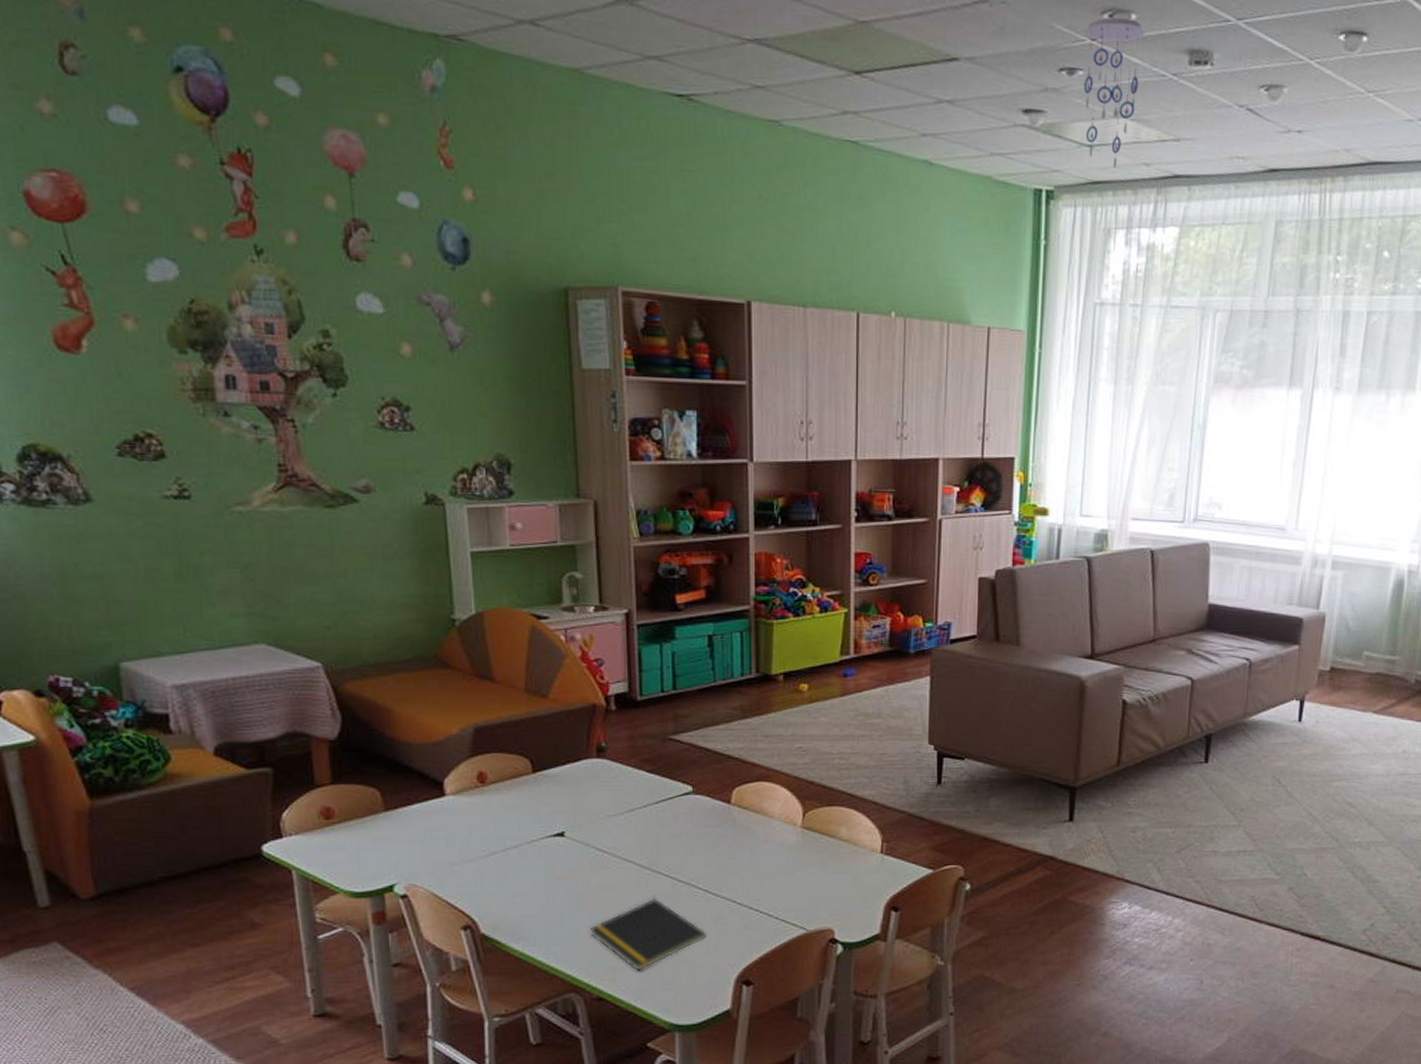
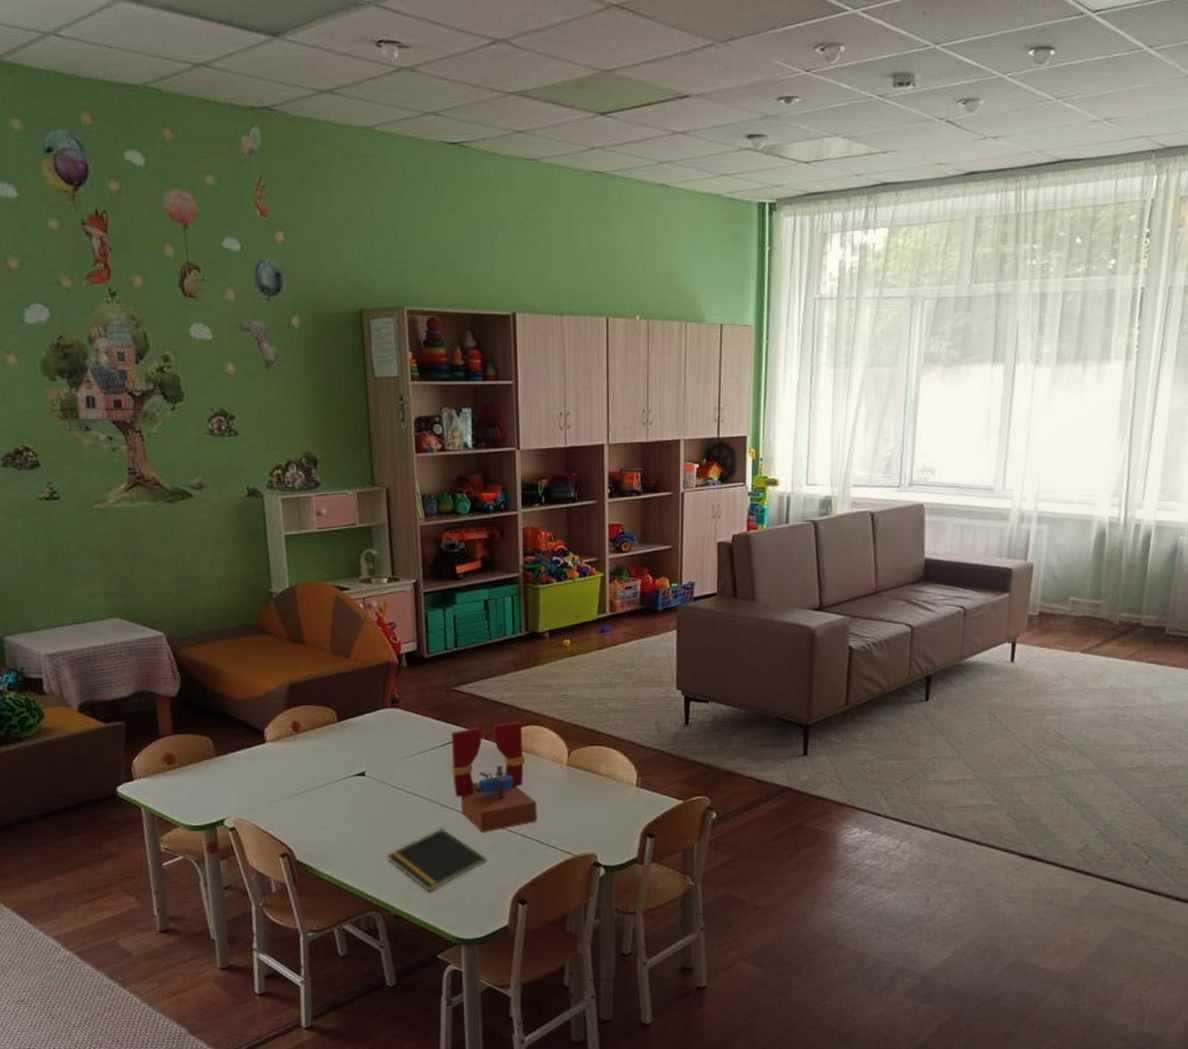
toy theatre: none [666,777,766,903] -> present [451,721,537,832]
ceiling mobile: present [1083,17,1145,168] -> none [799,50,853,180]

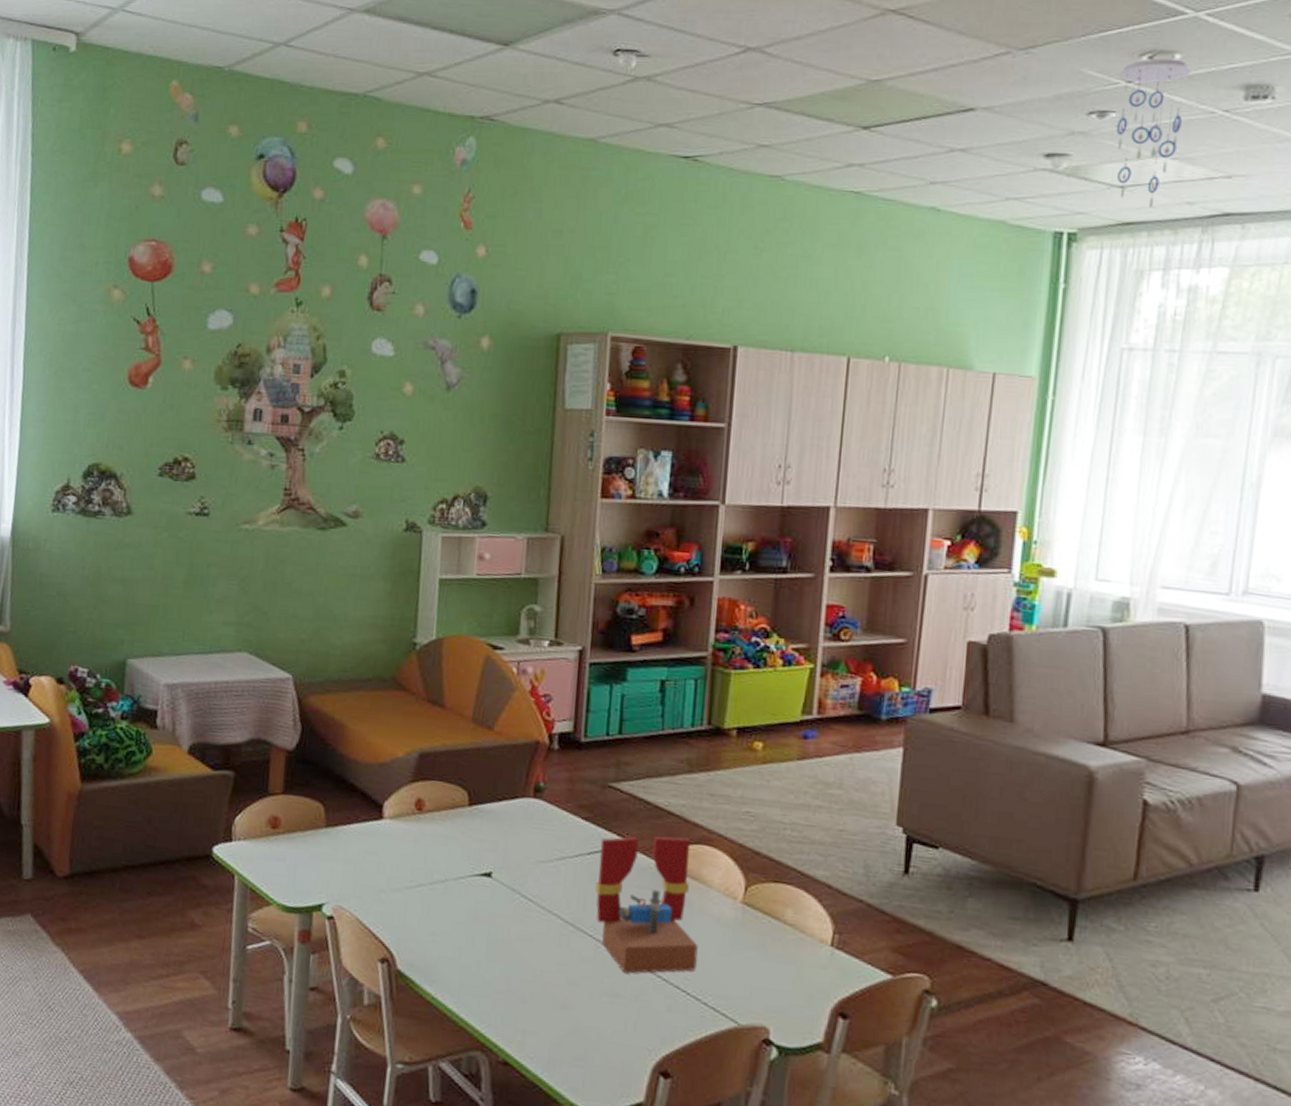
notepad: present [388,829,487,892] -> none [504,960,626,1040]
ceiling mobile: none [799,50,853,180] -> present [1116,59,1191,208]

